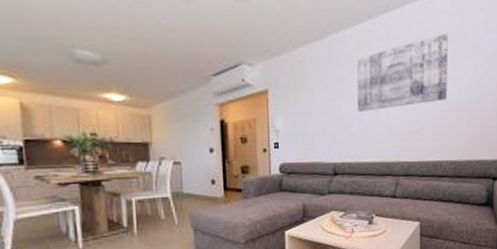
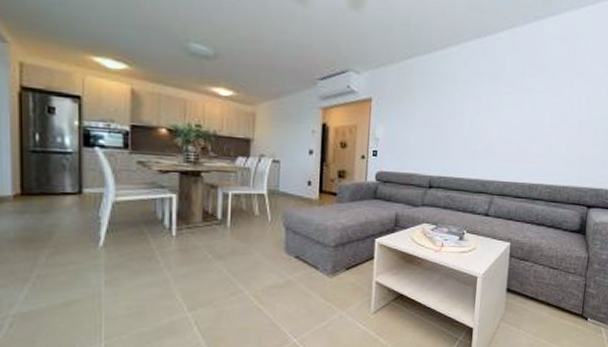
wall art: present [357,33,448,111] -> none [458,58,554,128]

